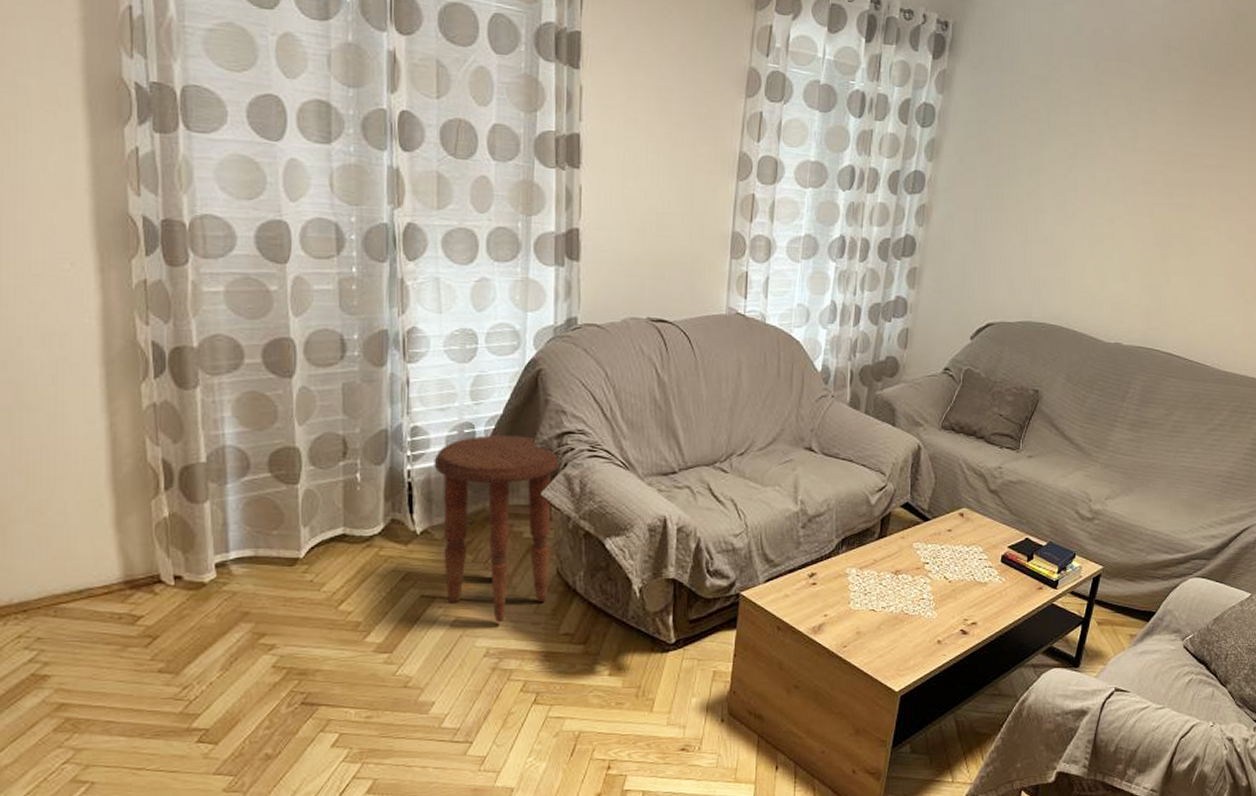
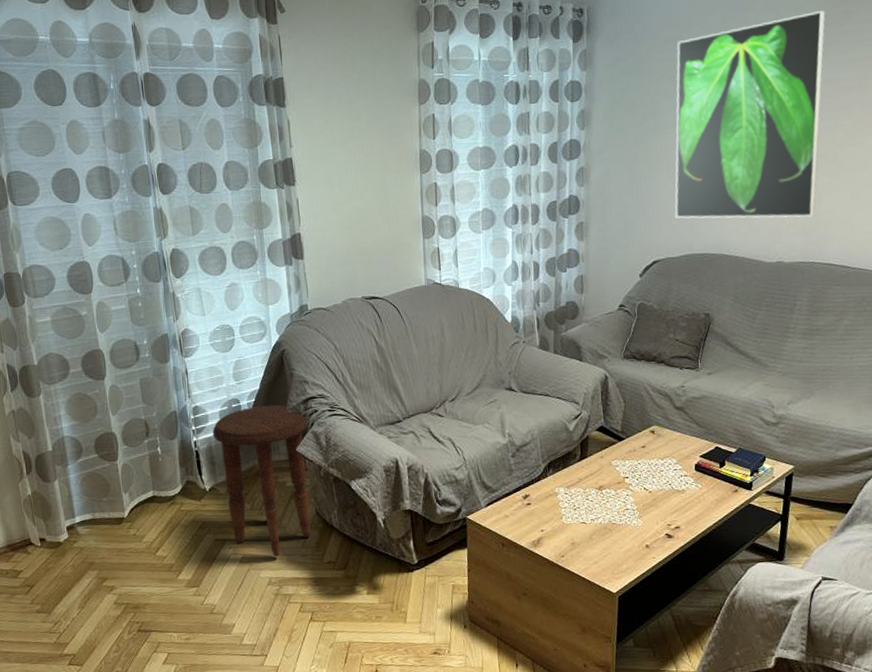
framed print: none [1017,76,1200,300] -> present [675,11,825,219]

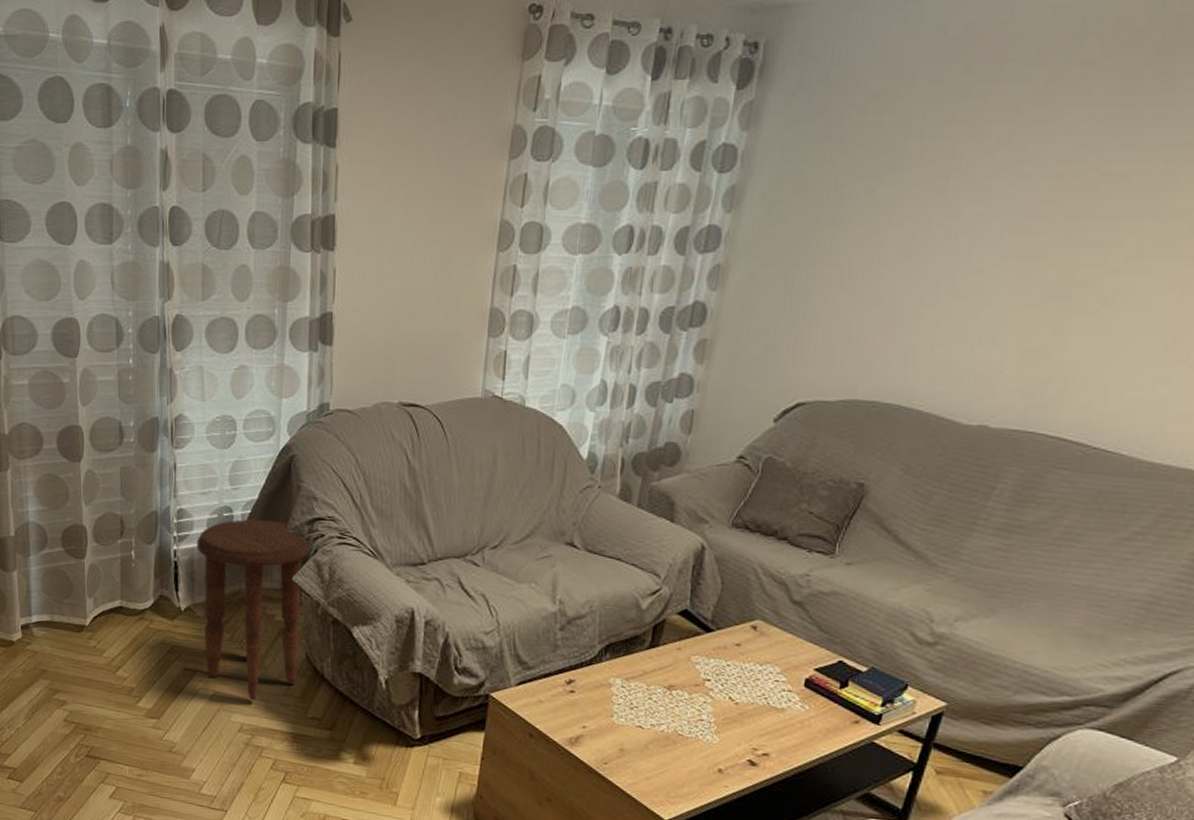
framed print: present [675,11,825,219] -> none [840,69,1131,369]

